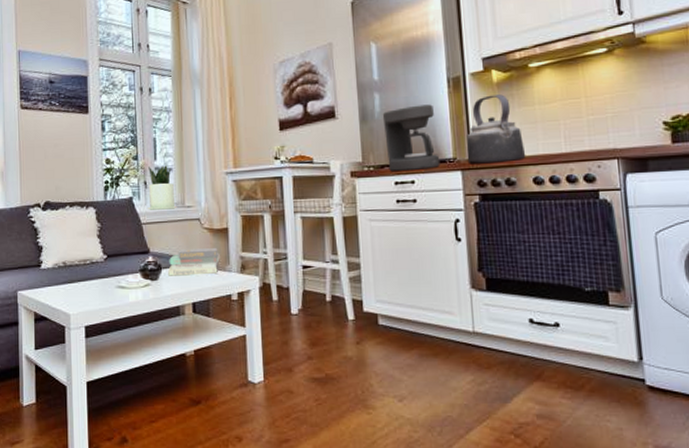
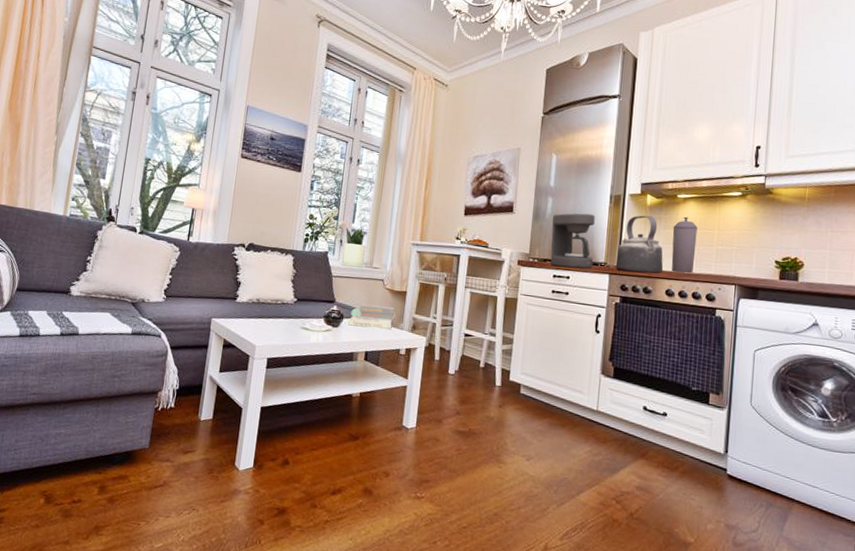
canister: none [529,88,563,155] -> present [671,216,698,274]

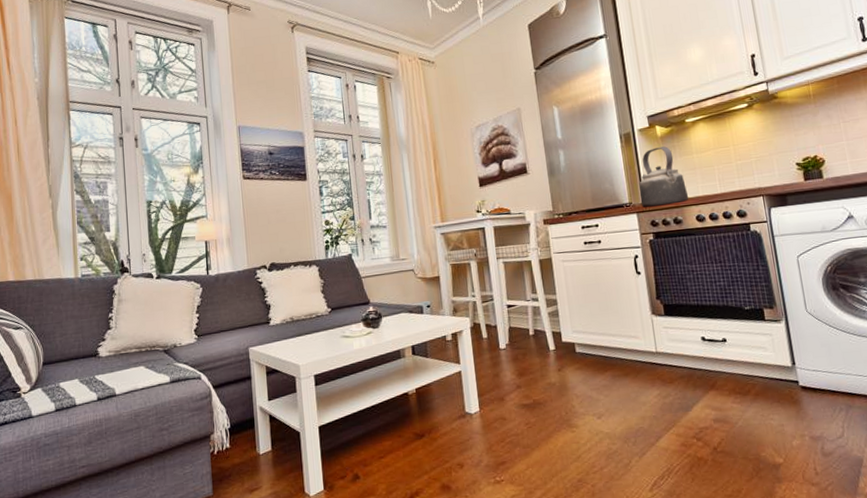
planter: present [339,227,366,268] -> none [364,222,393,265]
books: present [348,304,396,329] -> none [388,295,434,323]
coffee maker: present [550,213,595,269] -> none [567,157,619,218]
canister: present [671,216,698,274] -> none [688,139,718,197]

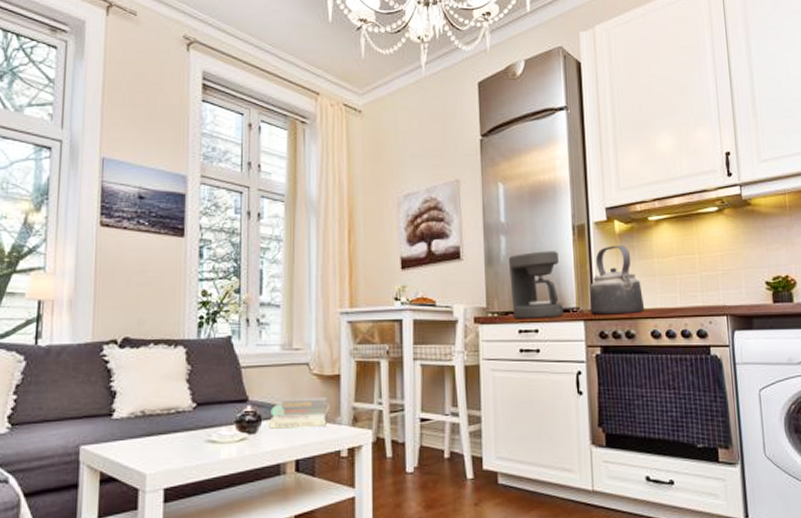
books: none [388,295,434,323] -> present [269,397,330,429]
coffee maker: none [567,157,619,218] -> present [508,251,564,320]

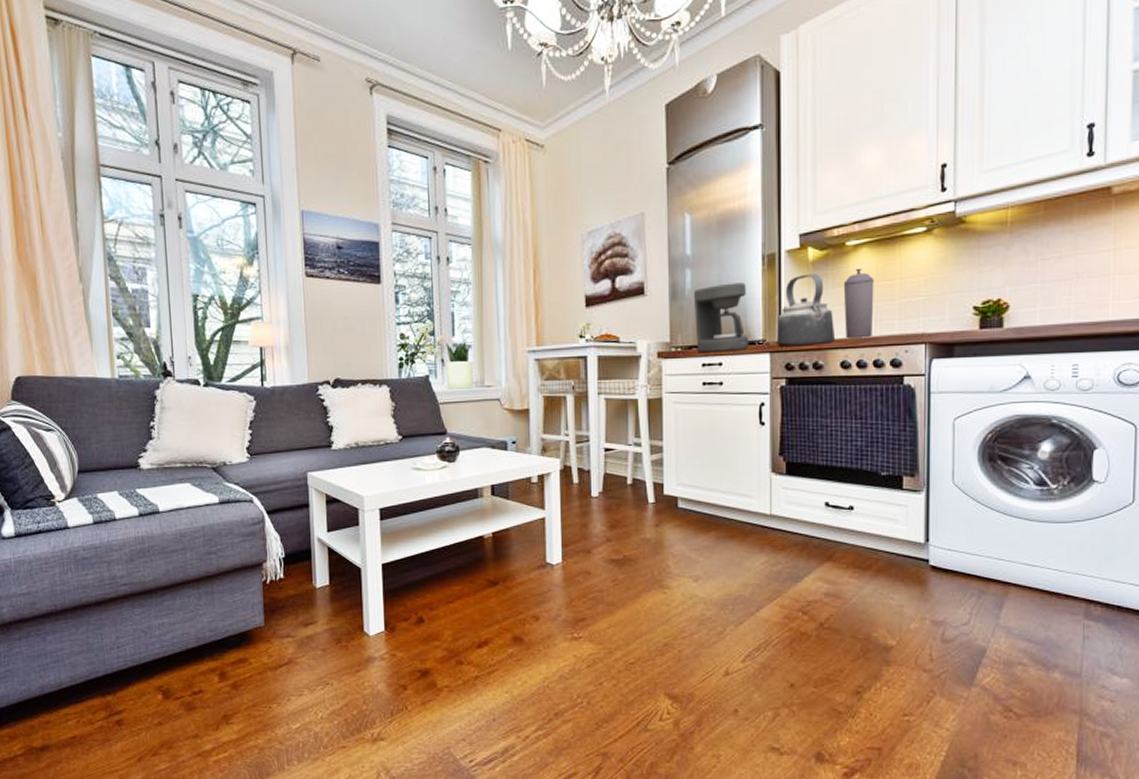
planter: none [249,300,283,352] -> present [445,341,476,389]
books: present [269,397,330,429] -> none [466,430,520,458]
canister: none [648,242,678,309] -> present [843,268,874,339]

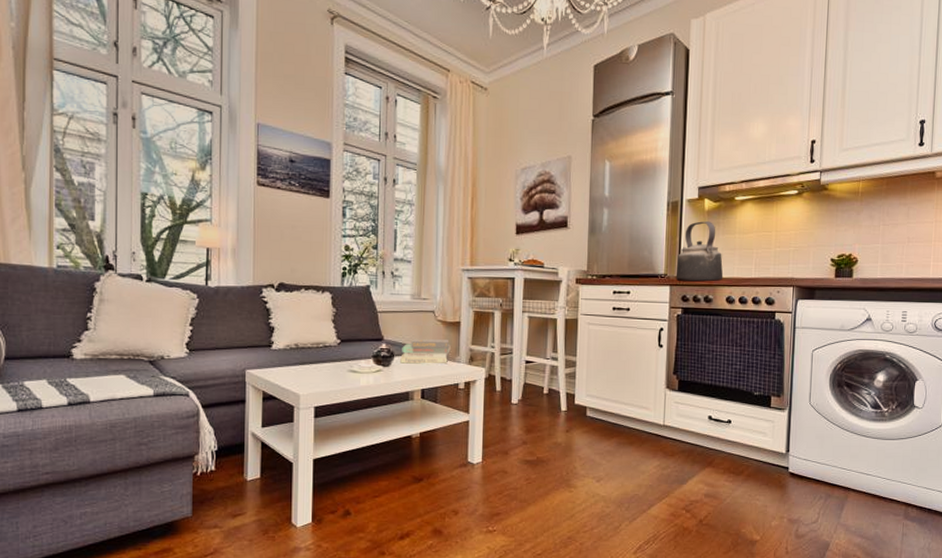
planter: present [445,341,476,389] -> none [384,256,413,300]
books: none [466,430,520,458] -> present [400,339,451,364]
coffee maker: present [693,282,749,354] -> none [609,223,653,283]
canister: present [843,268,874,339] -> none [731,219,756,279]

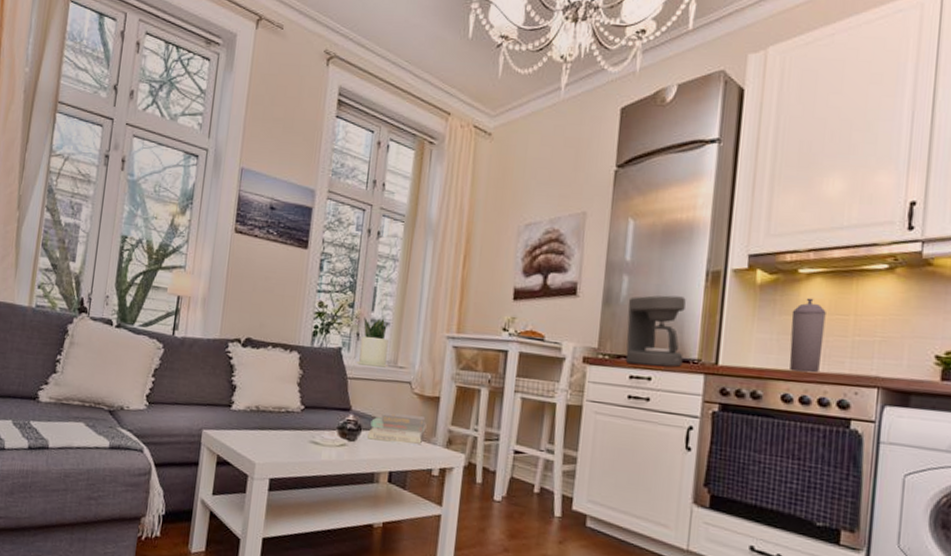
planter: none [384,256,413,300] -> present [356,317,389,368]
coffee maker: none [609,223,653,283] -> present [625,295,686,368]
kettle: present [675,221,724,283] -> none [712,297,779,374]
canister: none [731,219,756,279] -> present [789,297,826,373]

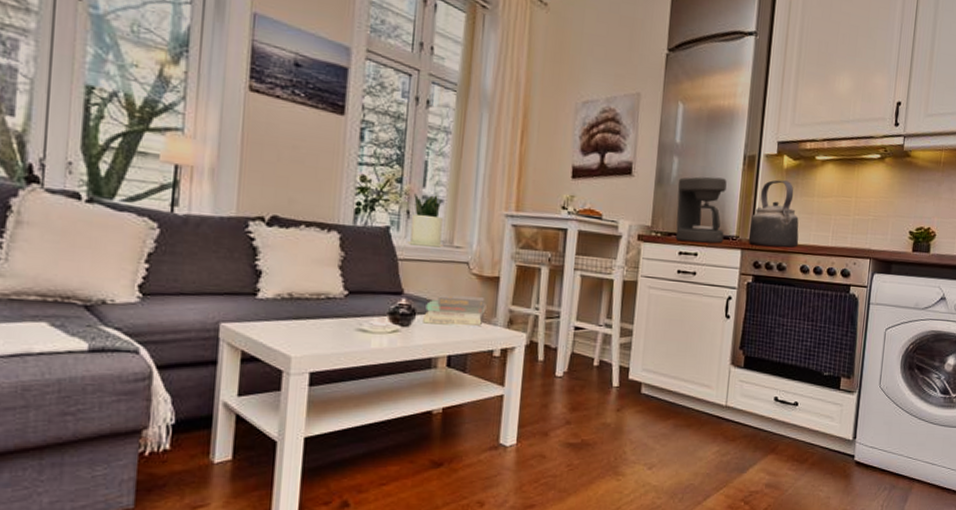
kettle: none [712,297,779,374] -> present [748,180,799,249]
canister: present [789,297,826,373] -> none [807,181,835,247]

